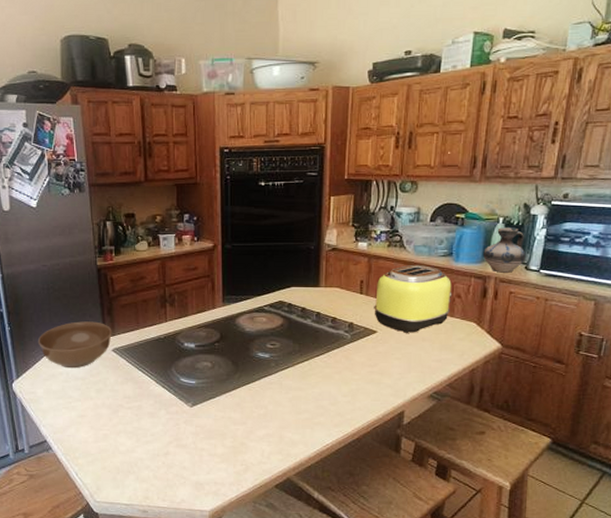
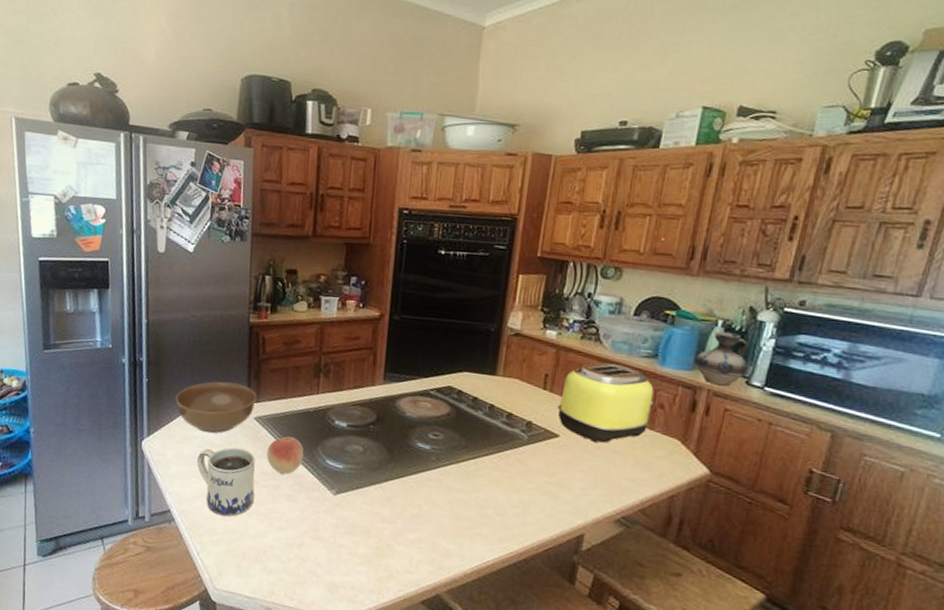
mug: none [65,378,121,439] -> present [197,447,255,517]
fruit: none [127,362,160,395] -> present [266,436,304,474]

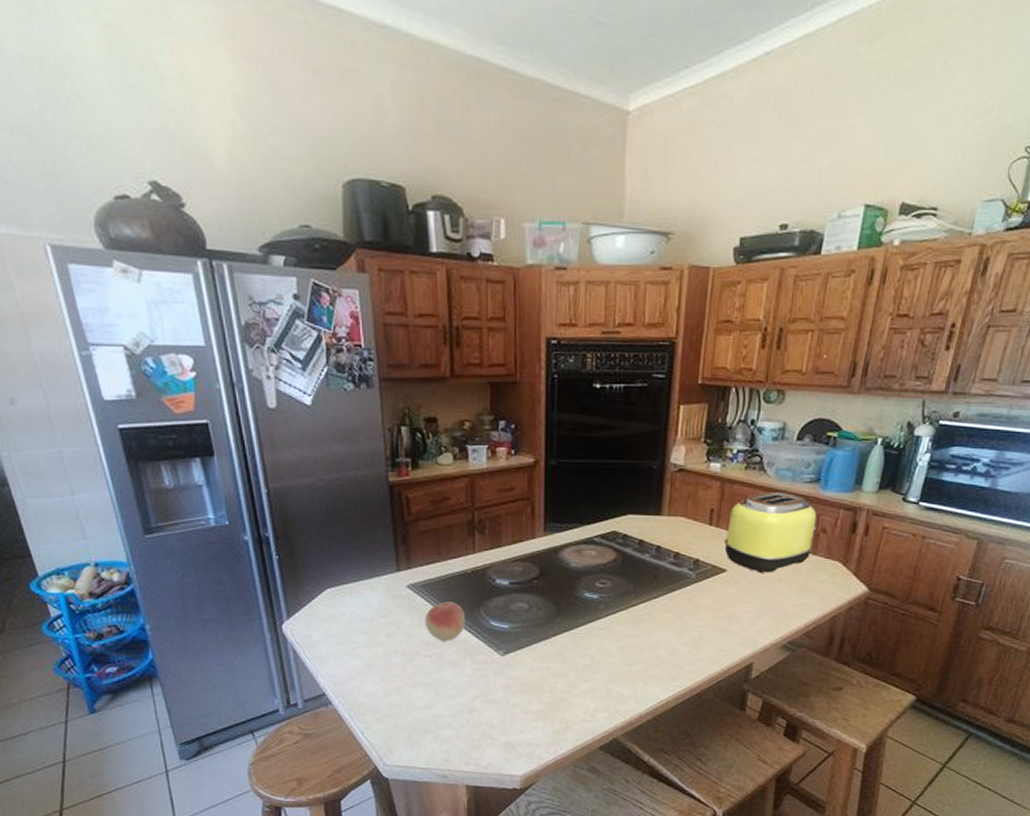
bowl: present [175,381,257,434] -> none [313,550,407,608]
mug: present [197,447,255,517] -> none [349,620,417,692]
ceramic jug: present [695,331,748,386] -> none [856,450,905,505]

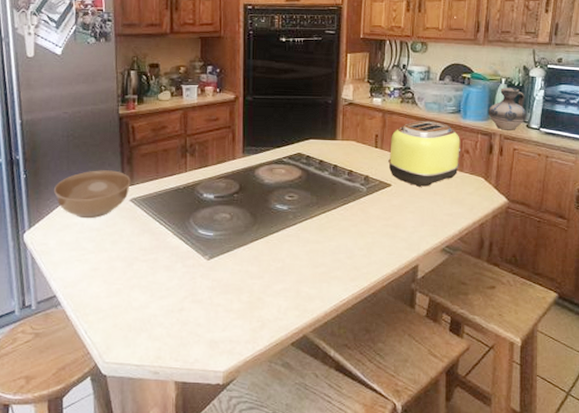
bowl: none [313,550,407,608] -> present [53,170,131,219]
fruit: present [425,601,466,641] -> none [143,213,178,247]
ceramic jug: none [856,450,905,505] -> present [488,88,527,130]

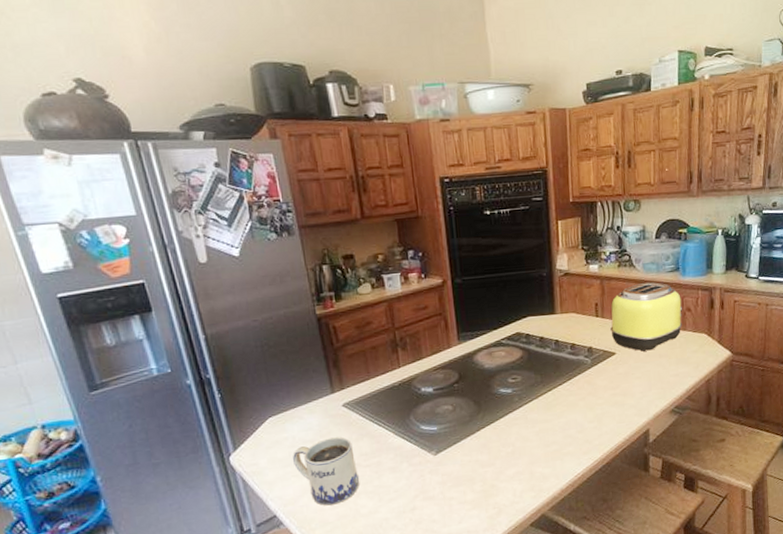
bowl: present [53,170,131,219] -> none [255,376,341,432]
mug: none [79,229,136,294] -> present [293,437,360,506]
ceramic jug: present [488,88,527,130] -> none [707,238,745,283]

